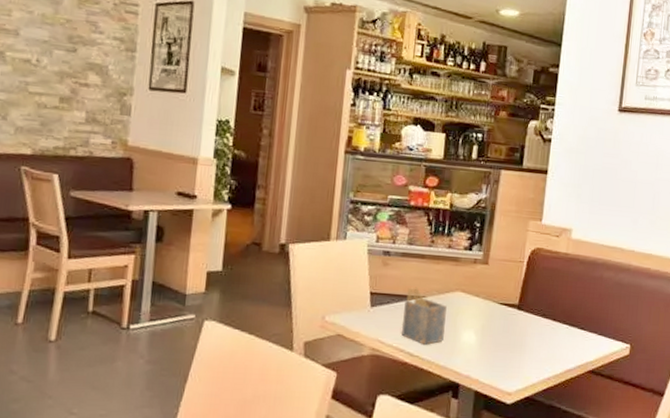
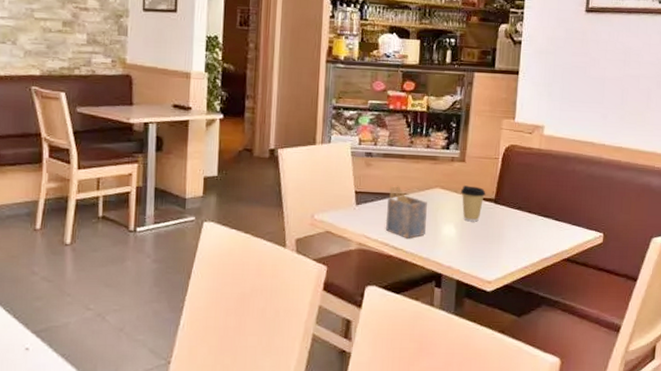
coffee cup: none [482,289,509,329] -> present [460,185,486,222]

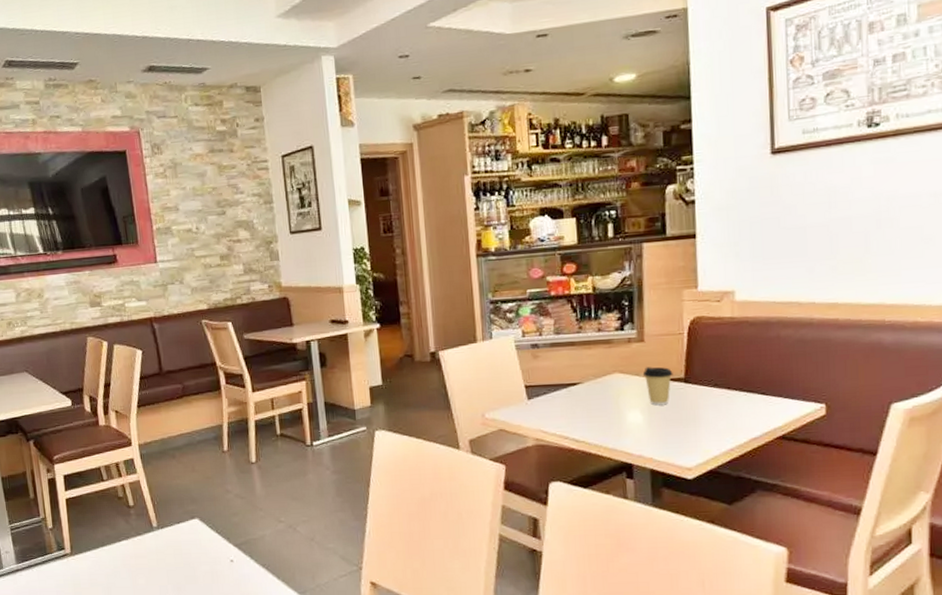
napkin holder: present [385,185,427,239] -> none [561,374,608,430]

